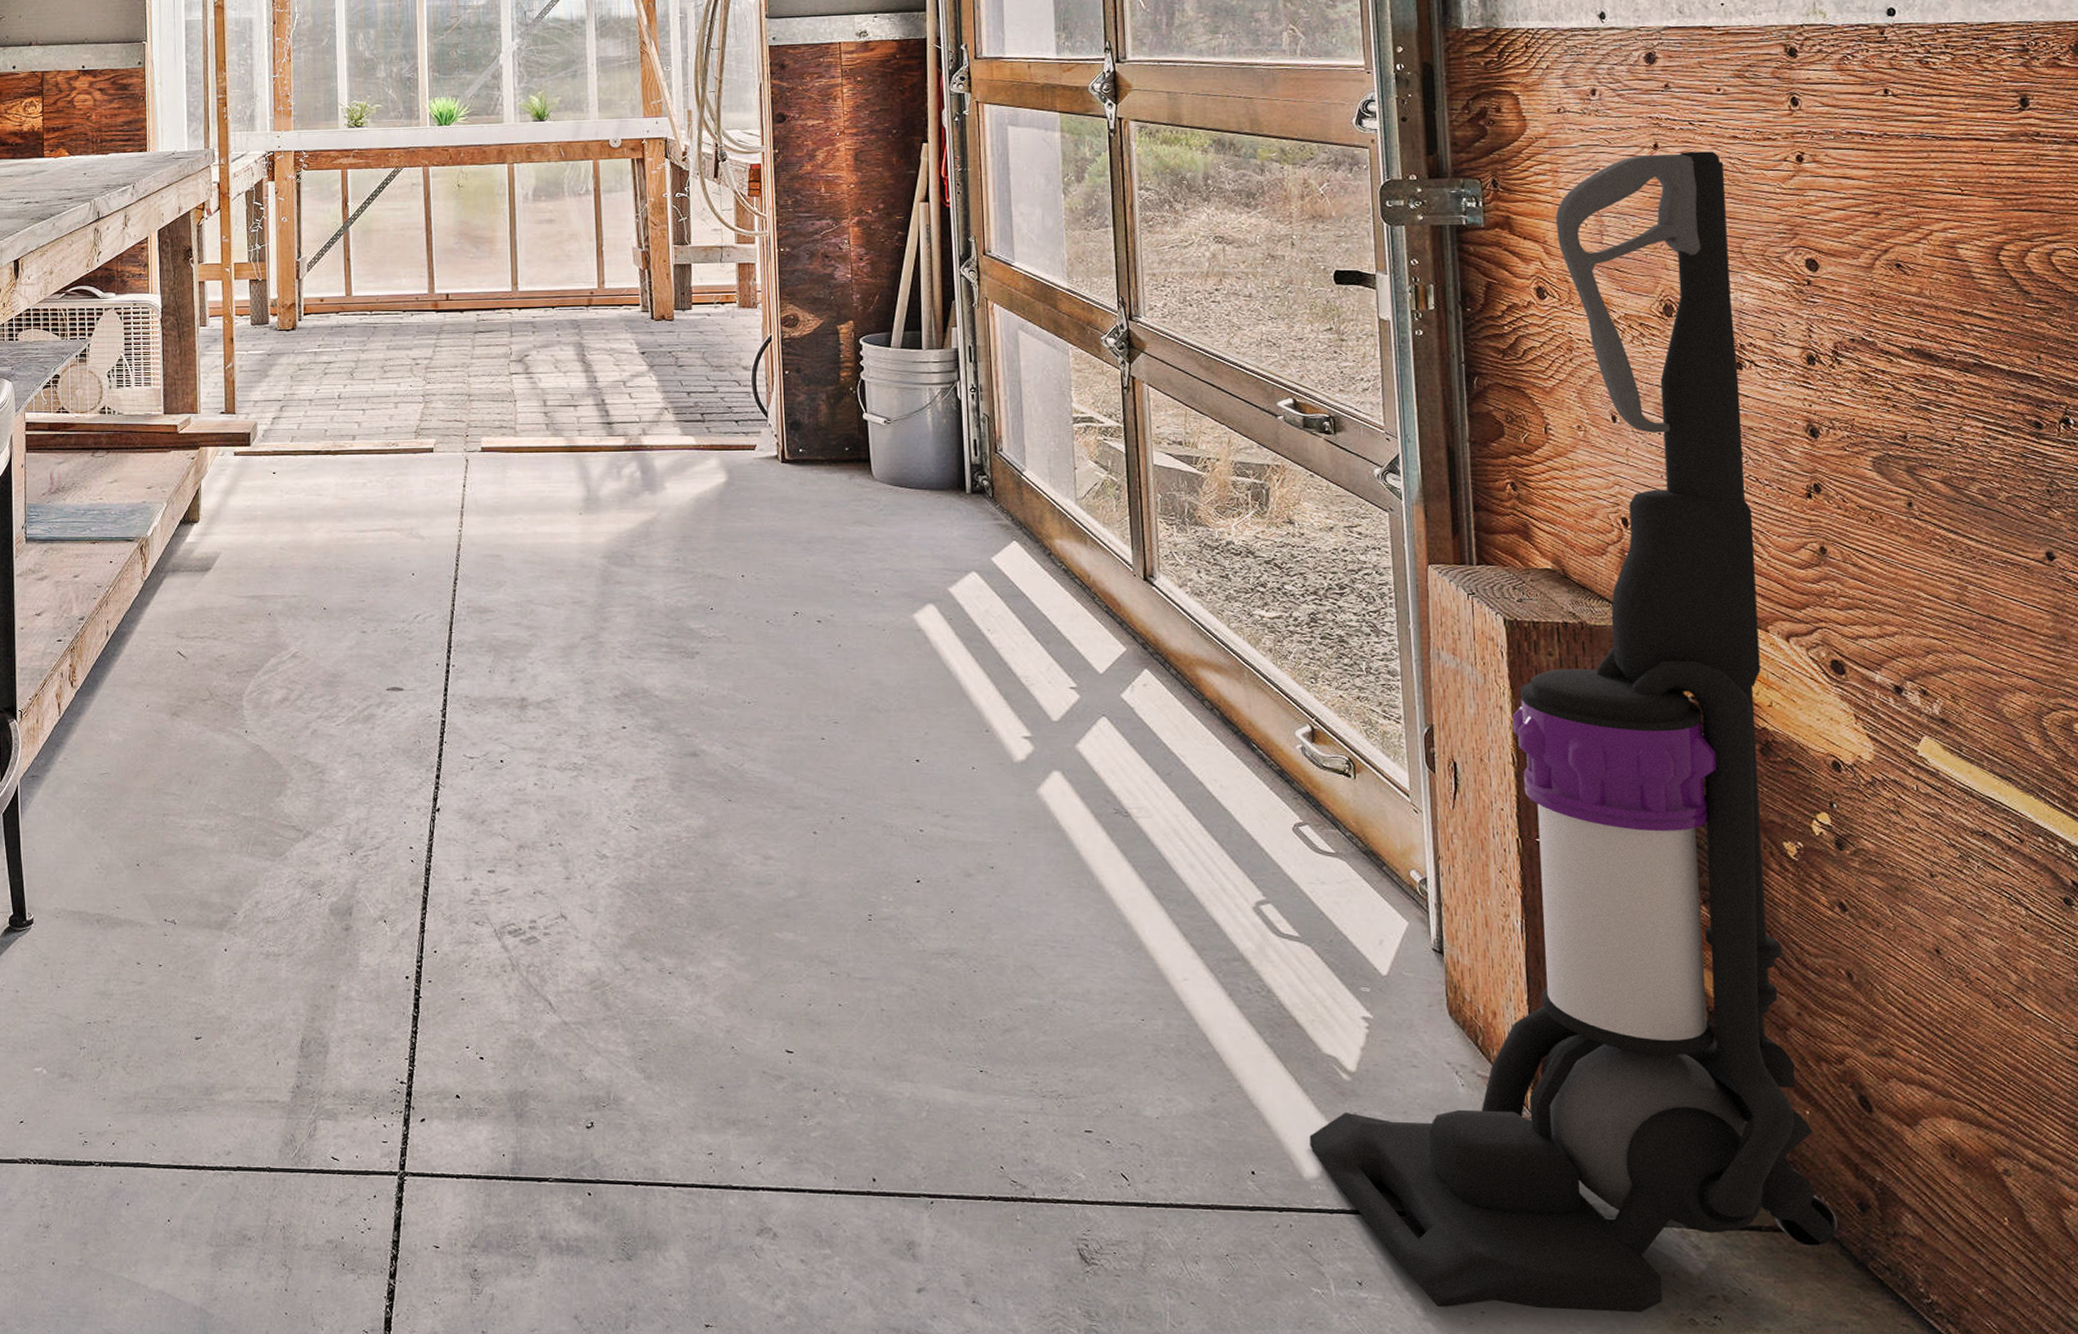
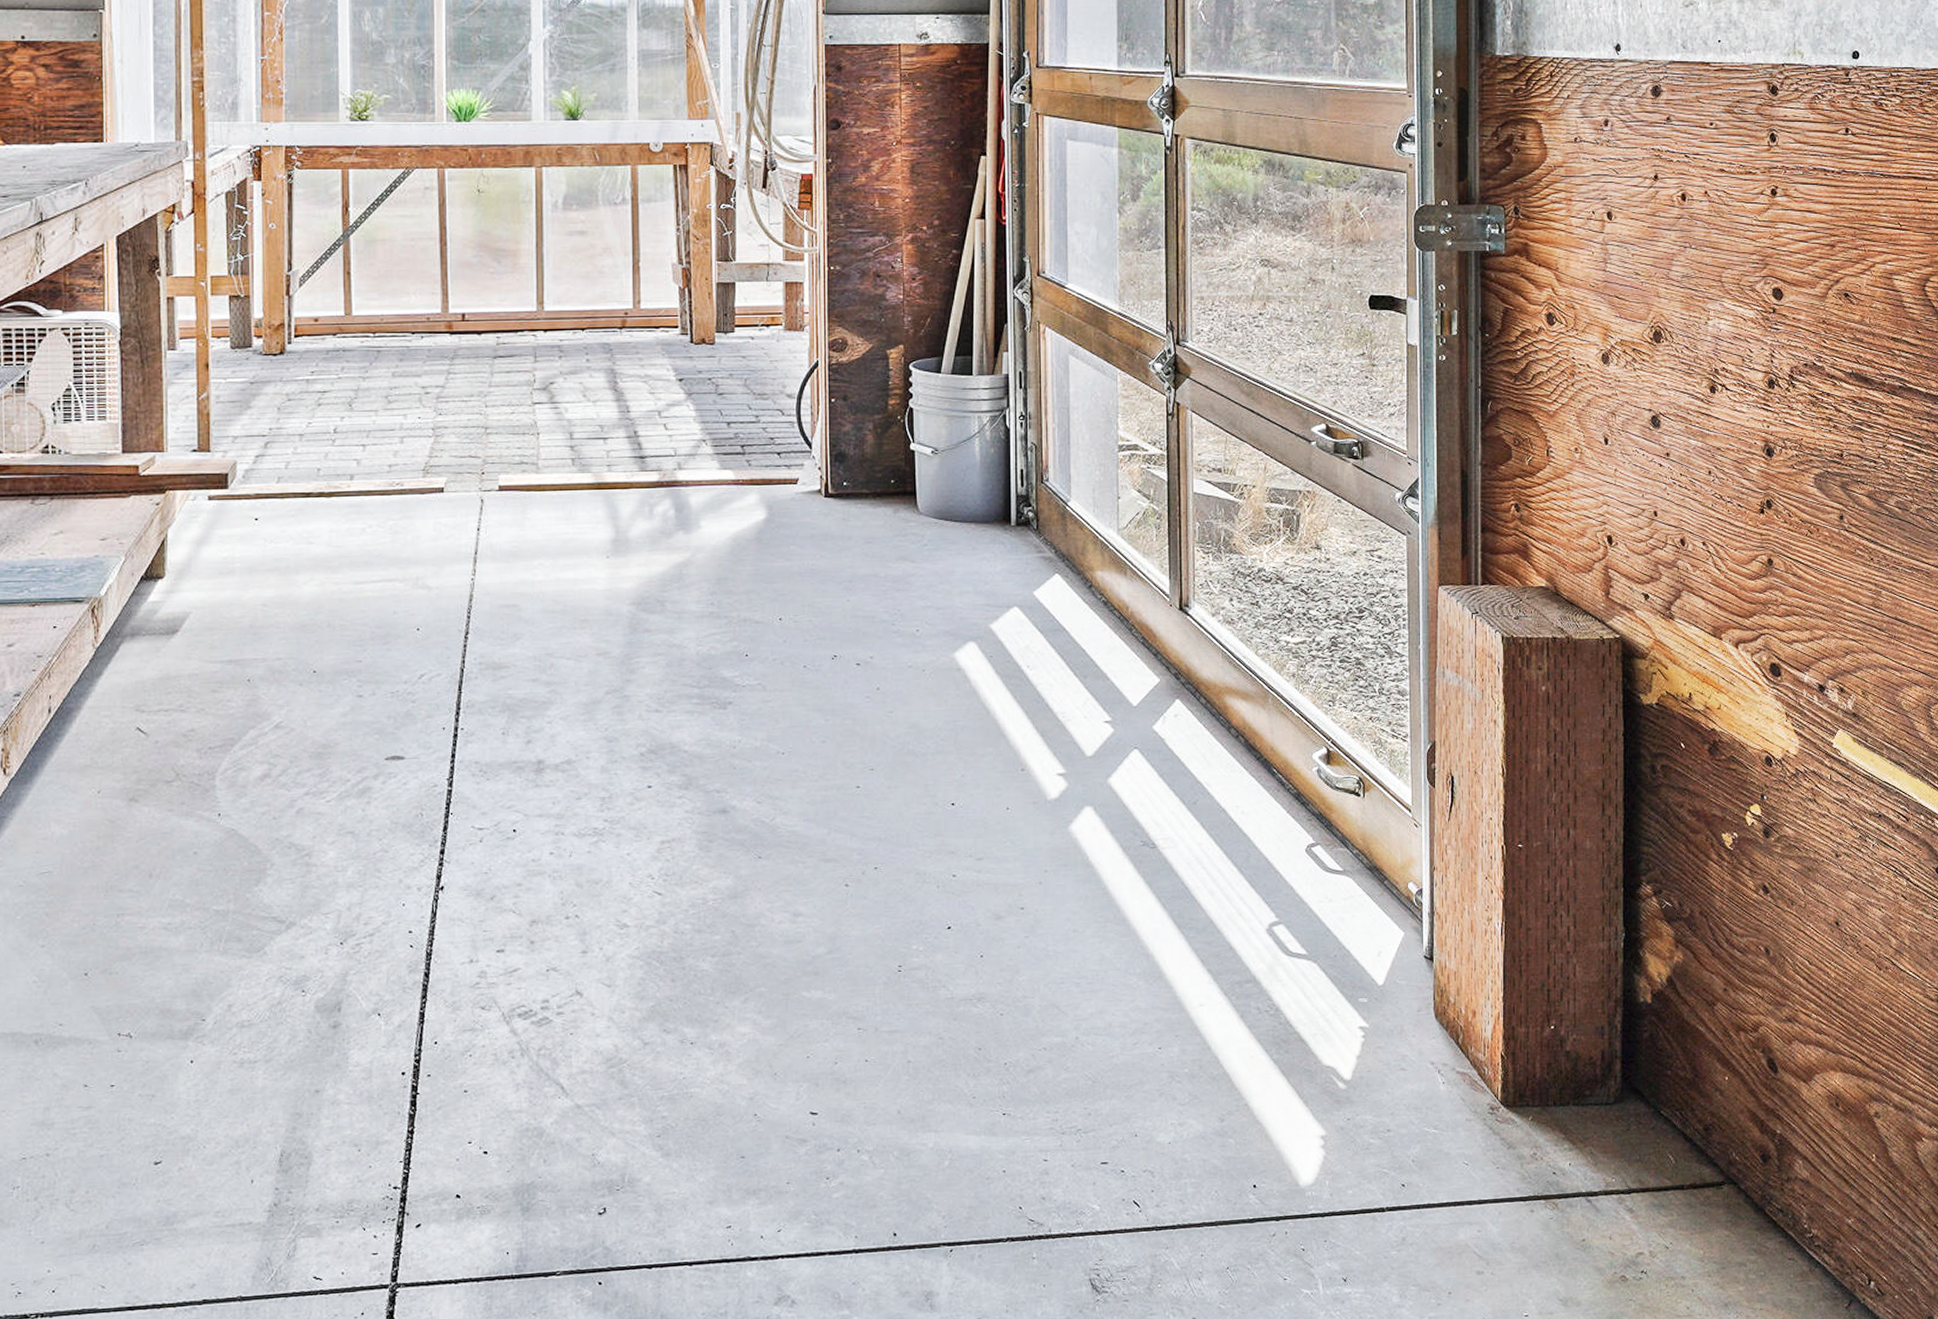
vacuum cleaner: present [1309,151,1837,1312] -> none [1307,183,1744,1294]

